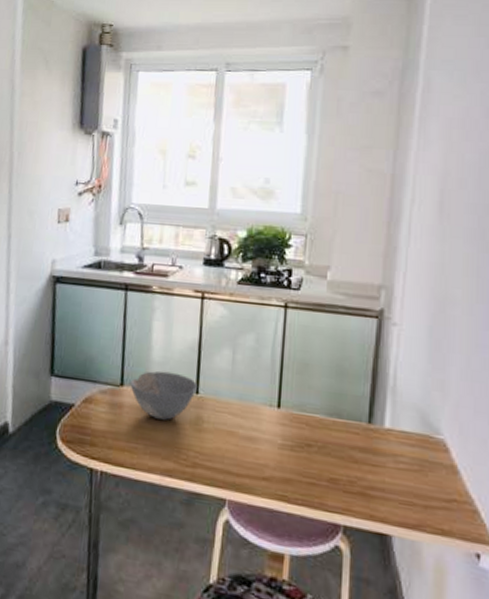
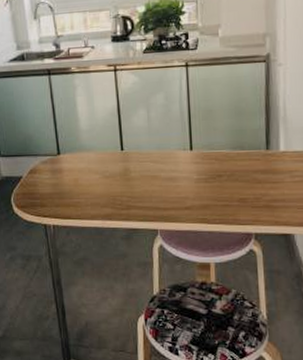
bowl: present [130,371,197,420] -> none [65,136,122,176]

